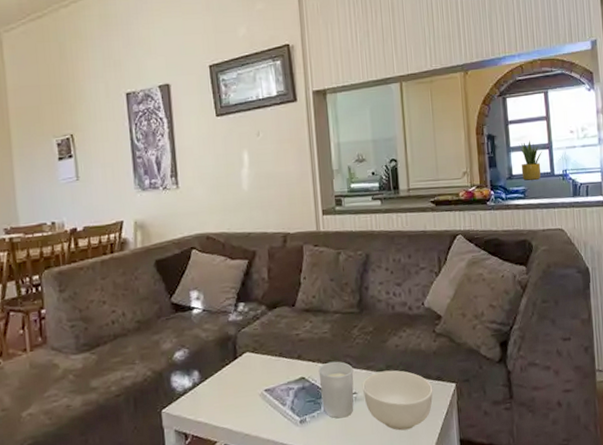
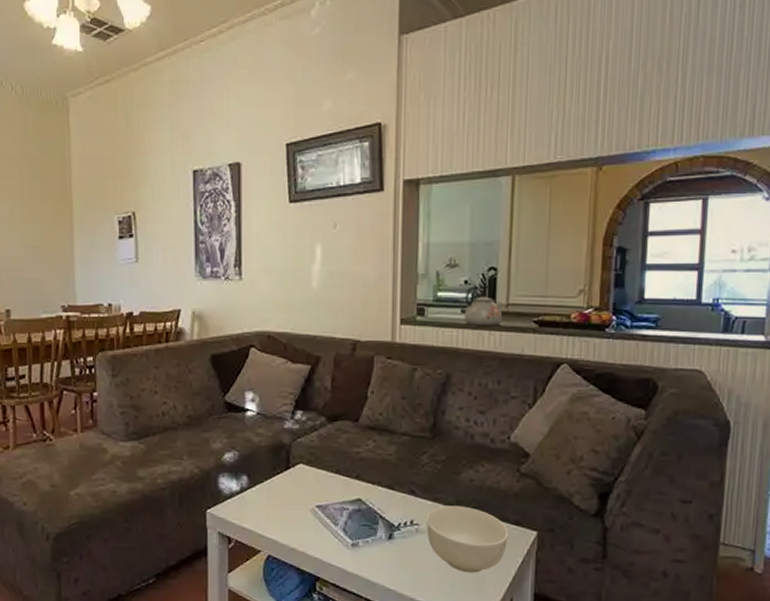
candle holder: present [318,361,354,419] -> none [377,487,418,549]
kettle: none [373,174,406,211] -> present [464,285,503,327]
planter: present [518,140,542,181] -> none [656,258,688,307]

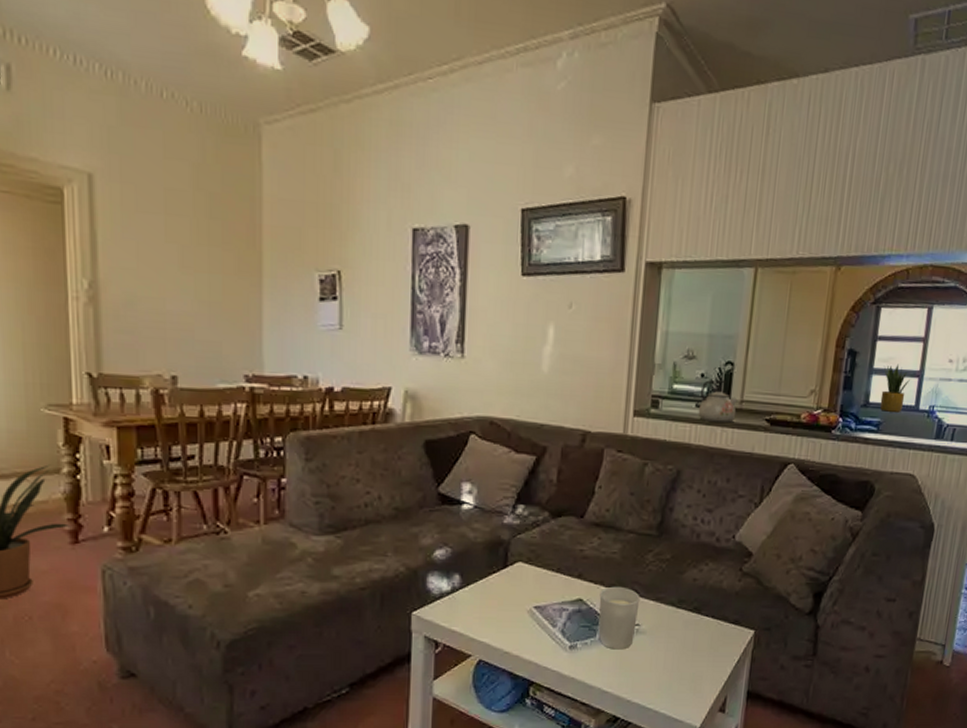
candle holder: none [377,487,418,549] -> present [598,586,640,650]
bowl: present [425,505,509,573] -> none [646,605,728,673]
planter: none [656,258,688,307] -> present [879,363,910,412]

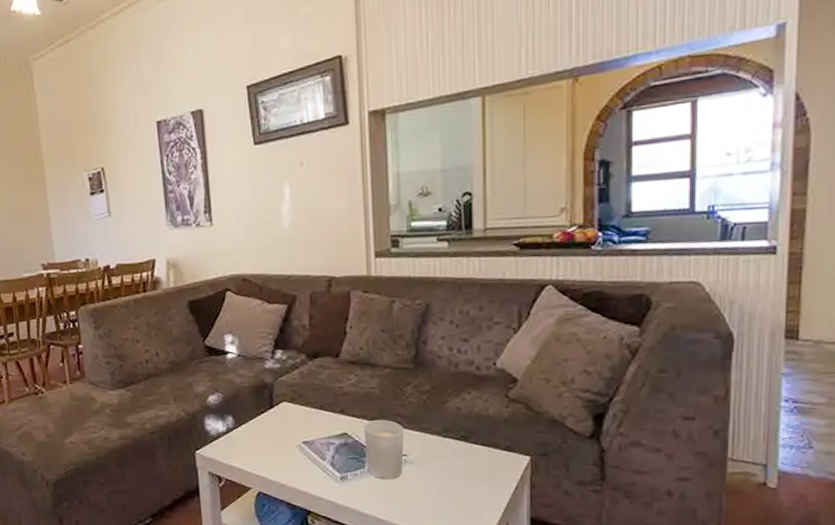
kettle: present [698,379,738,424] -> none [439,211,481,255]
planter: present [879,363,910,412] -> none [644,166,679,219]

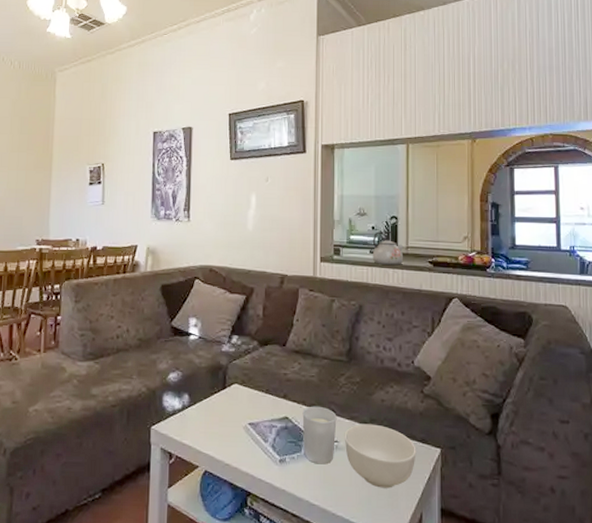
bowl: none [413,434,501,500] -> present [344,424,416,488]
kettle: none [439,211,481,255] -> present [372,231,404,266]

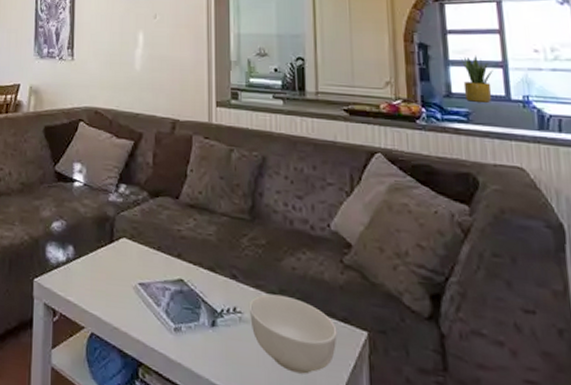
candle holder: present [302,406,337,465] -> none [199,269,240,338]
kettle: present [372,231,404,266] -> none [275,73,313,114]
planter: none [523,212,549,253] -> present [460,55,493,103]

